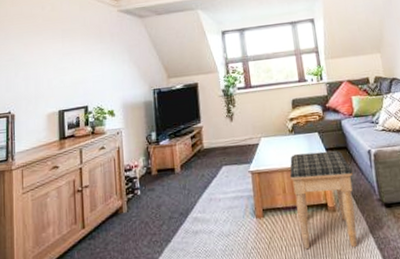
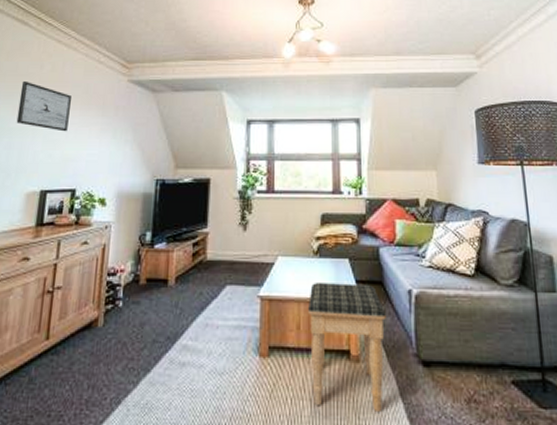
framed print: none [28,21,73,60] -> present [16,80,71,132]

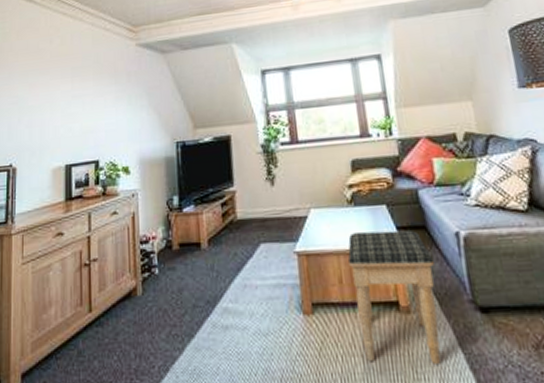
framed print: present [16,80,71,132] -> none [34,57,84,104]

